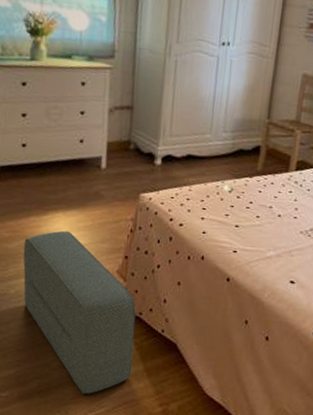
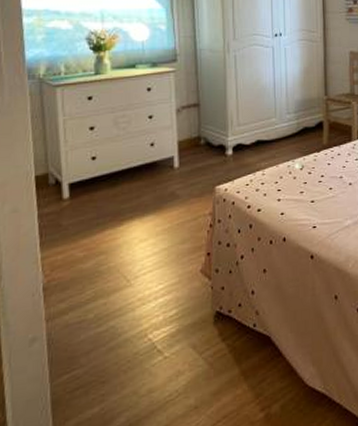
pouf: present [23,230,136,394] -> none [100,238,228,417]

